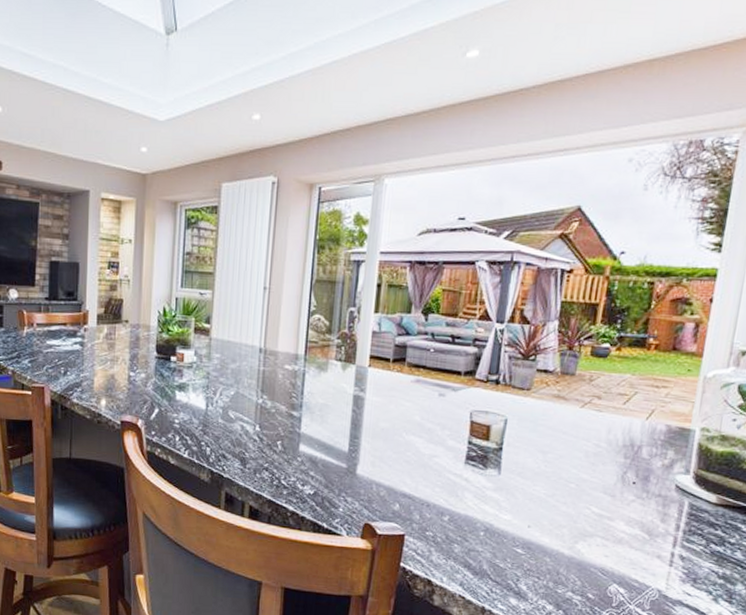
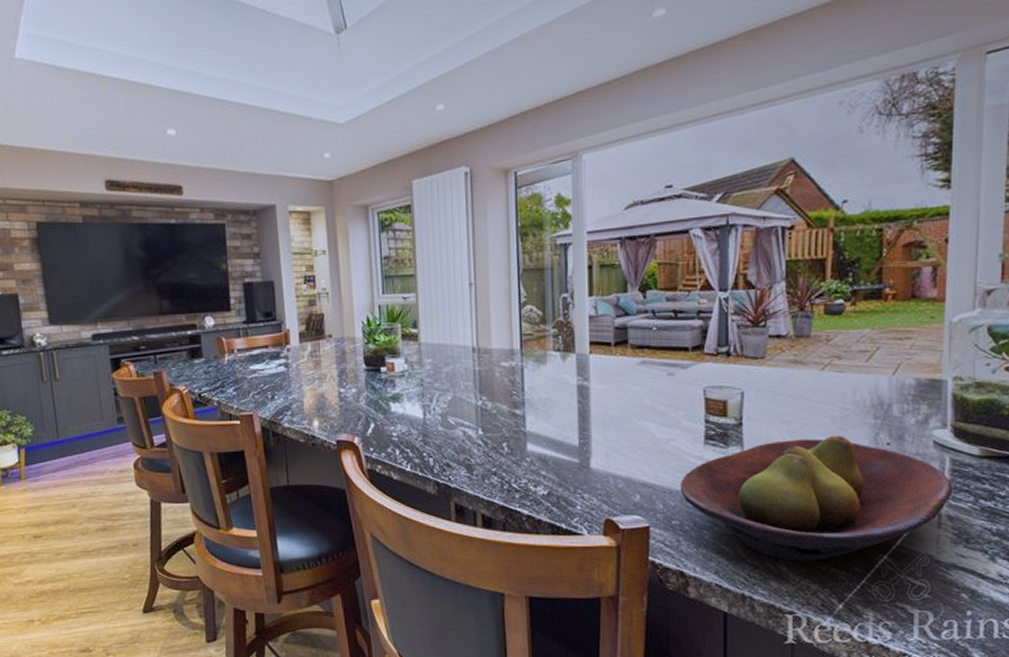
fruit bowl: none [437,468,689,584] -> present [680,435,953,562]

